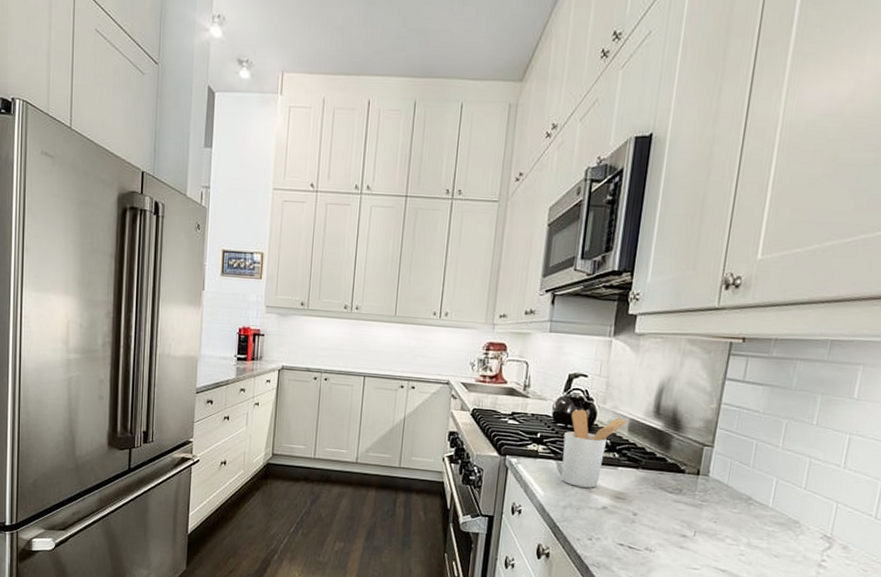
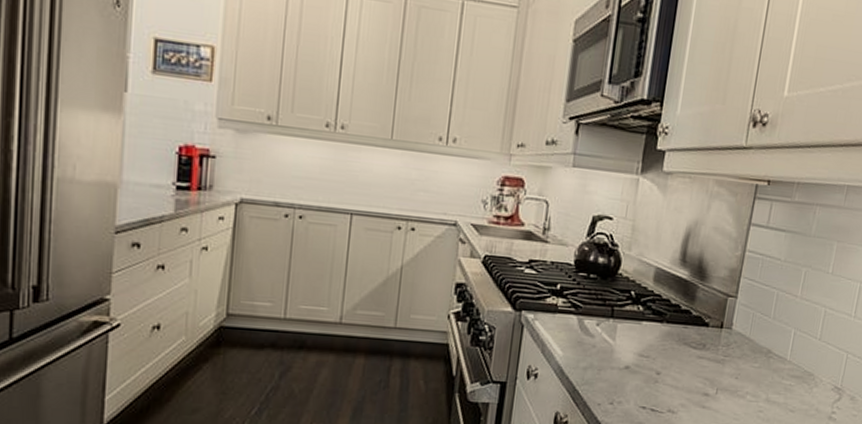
utensil holder: present [561,409,627,488] -> none [582,256,653,346]

